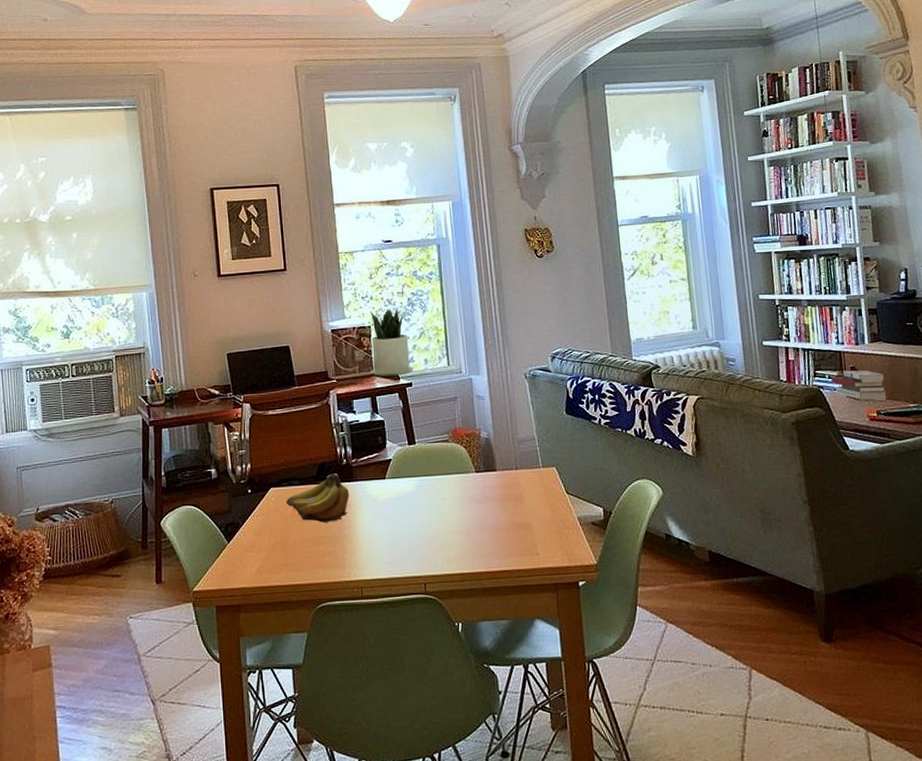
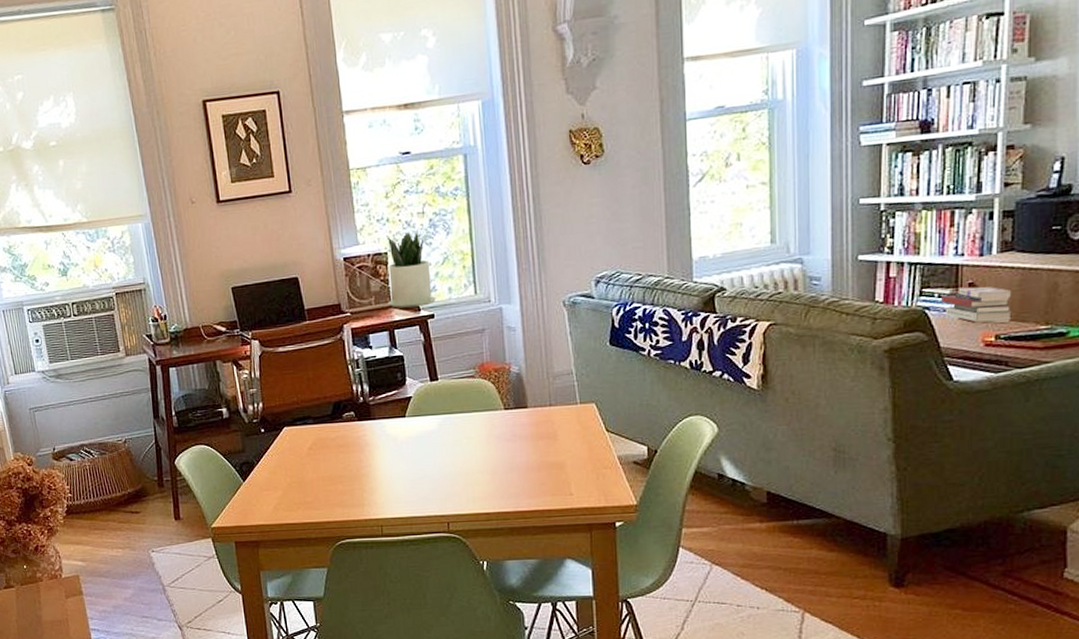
fruit: present [285,473,350,523] -> none [300,412,368,462]

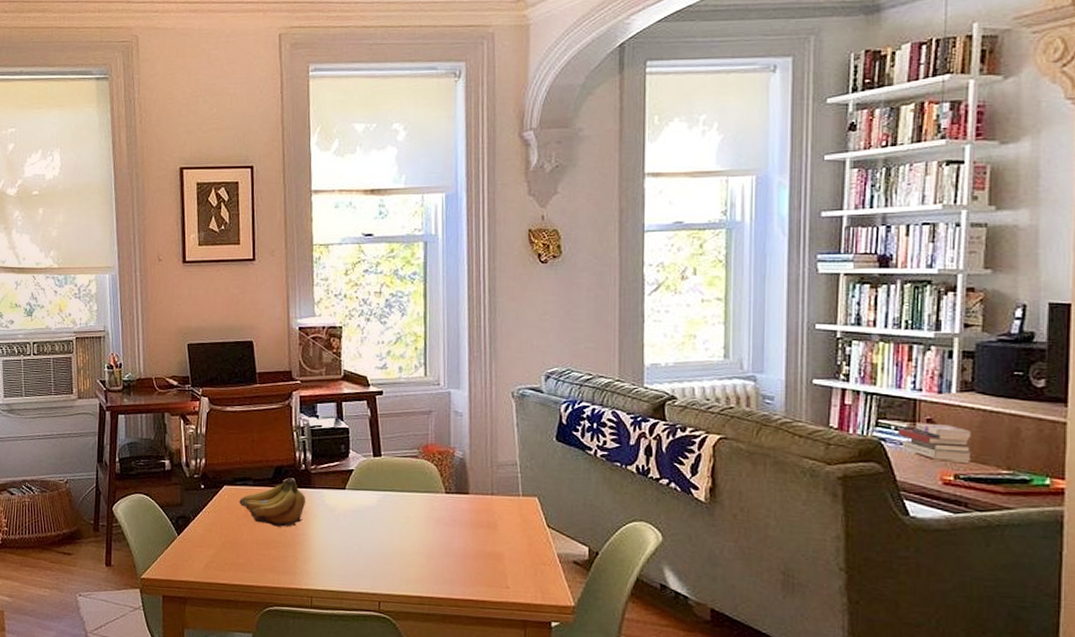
fruit: none [300,412,368,462] -> present [238,478,306,527]
planter: present [387,231,436,309] -> none [337,308,386,383]

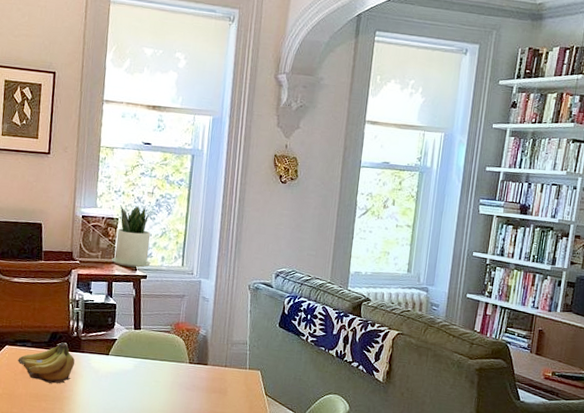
planter: none [337,308,386,383] -> present [111,205,151,268]
books: present [898,423,972,464] -> none [519,332,567,365]

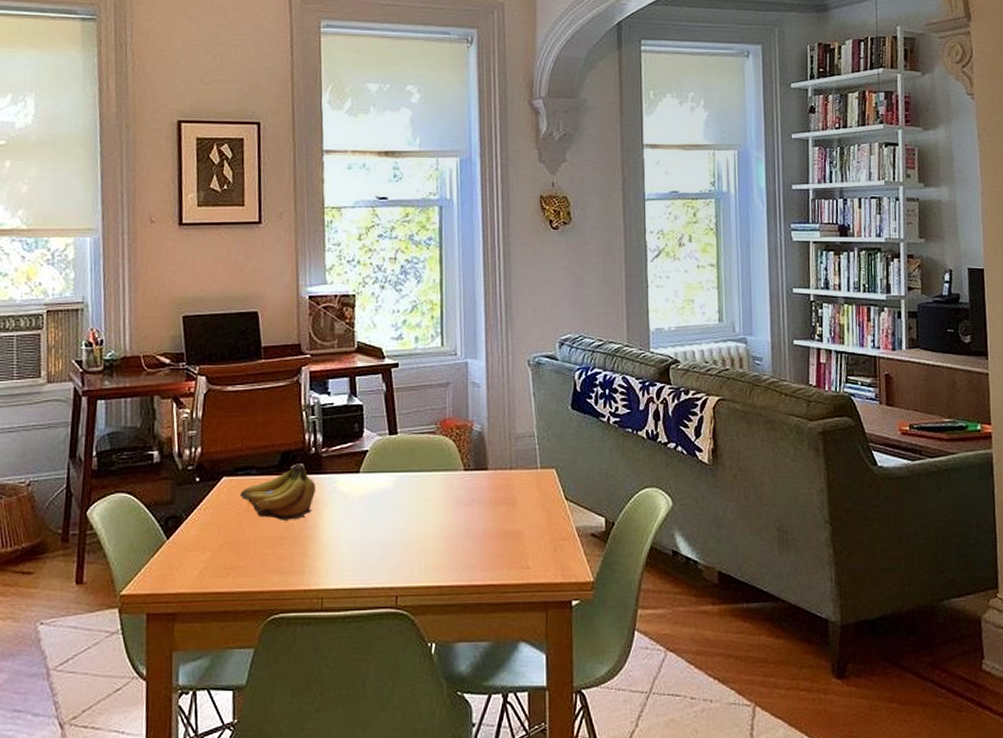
planter: present [111,205,151,268] -> none [351,275,402,355]

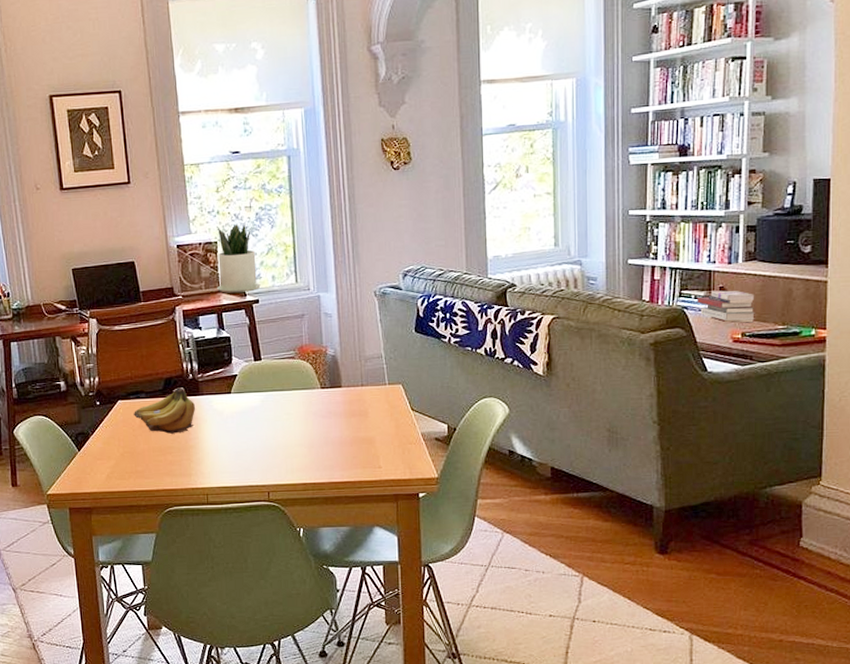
planter: none [351,275,402,355] -> present [216,223,261,294]
books: none [864,378,922,414] -> present [697,290,755,323]

